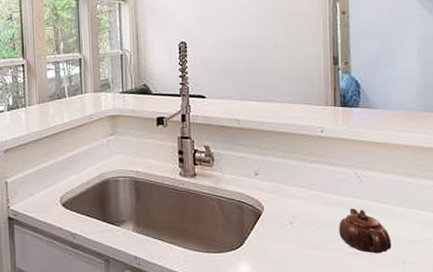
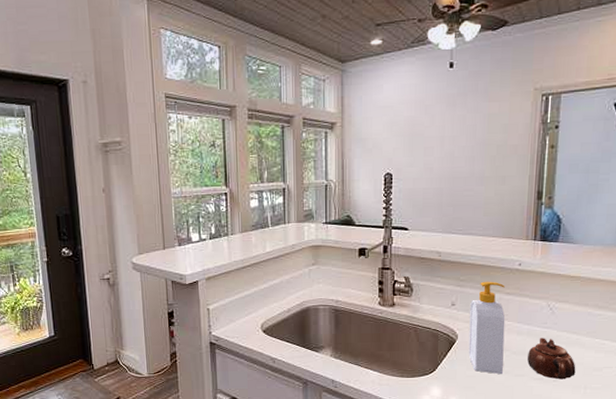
soap bottle: none [274,149,314,249] -> present [468,281,505,375]

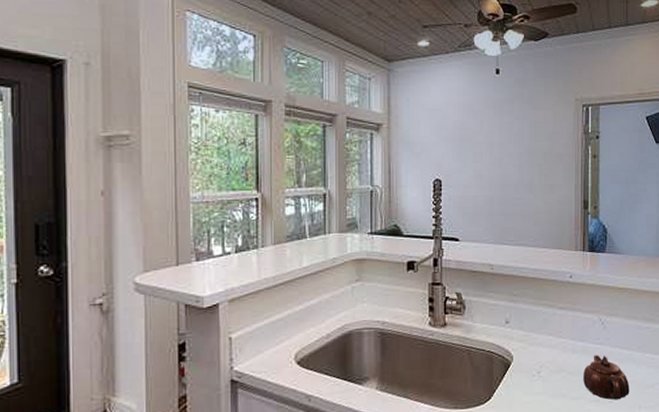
soap bottle: present [468,281,505,375] -> none [524,295,560,399]

